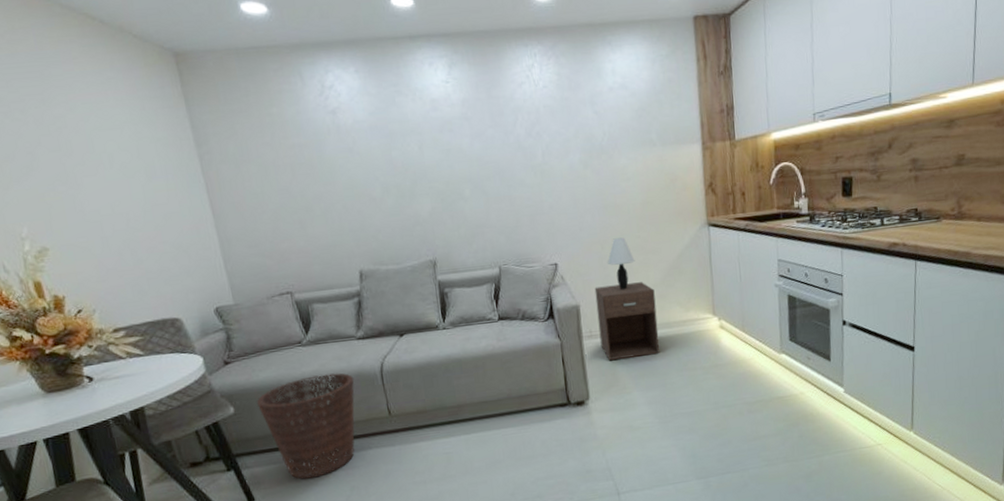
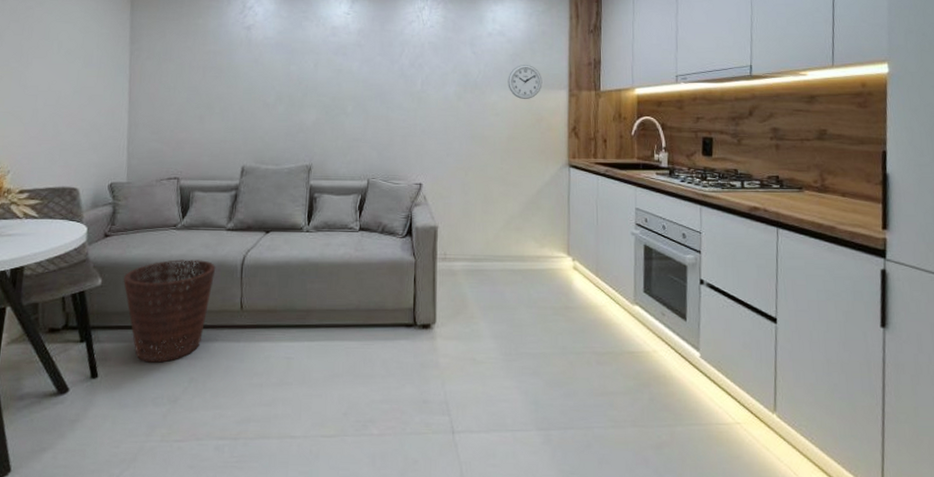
nightstand: present [594,282,660,360] -> none [453,211,512,287]
table lamp: present [608,237,635,291] -> none [470,167,496,218]
wall clock: none [635,119,674,159] -> present [508,65,542,99]

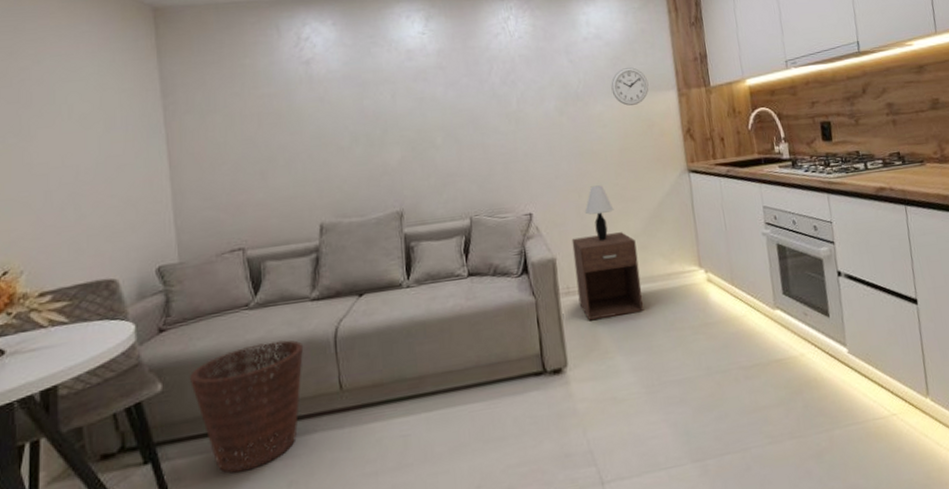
nightstand: none [453,211,512,287] -> present [571,232,643,320]
table lamp: none [470,167,496,218] -> present [585,185,614,242]

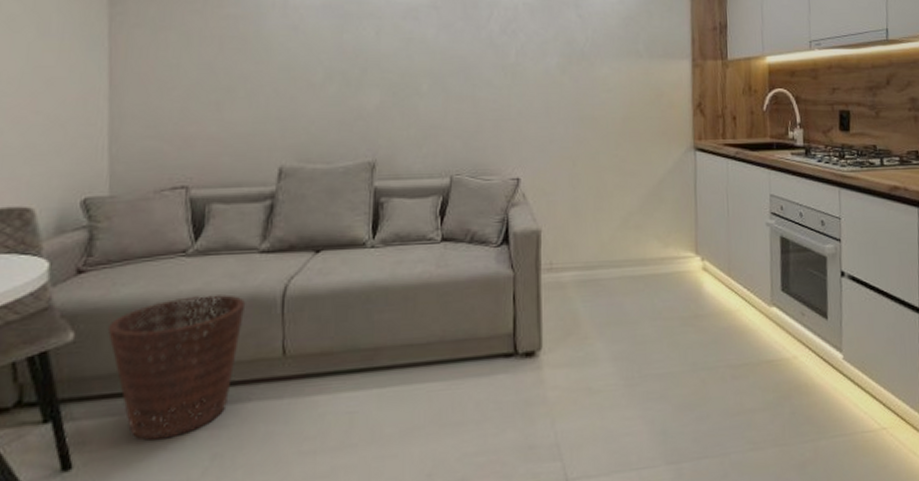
nightstand: present [571,232,643,320] -> none [560,208,632,301]
table lamp: present [585,185,614,242] -> none [579,155,610,216]
wall clock: present [611,67,649,106] -> none [621,30,662,71]

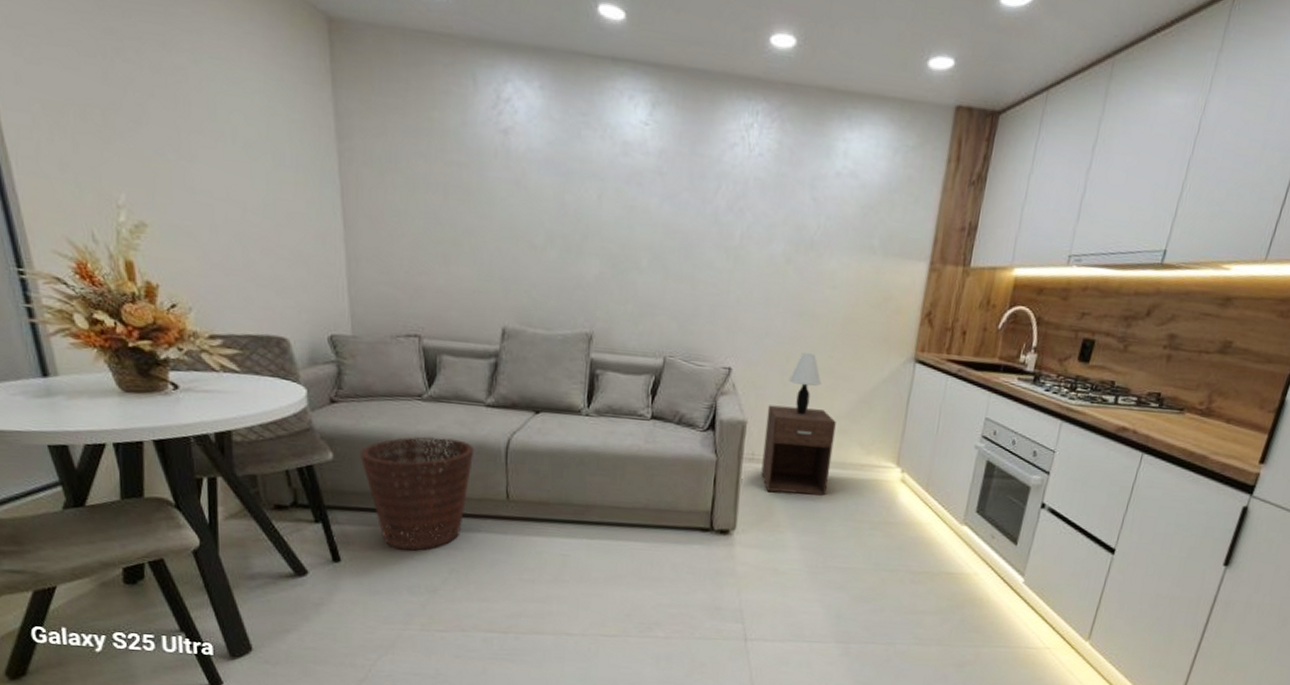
nightstand: none [560,208,632,301] -> present [761,405,836,496]
table lamp: none [579,155,610,216] -> present [790,353,822,415]

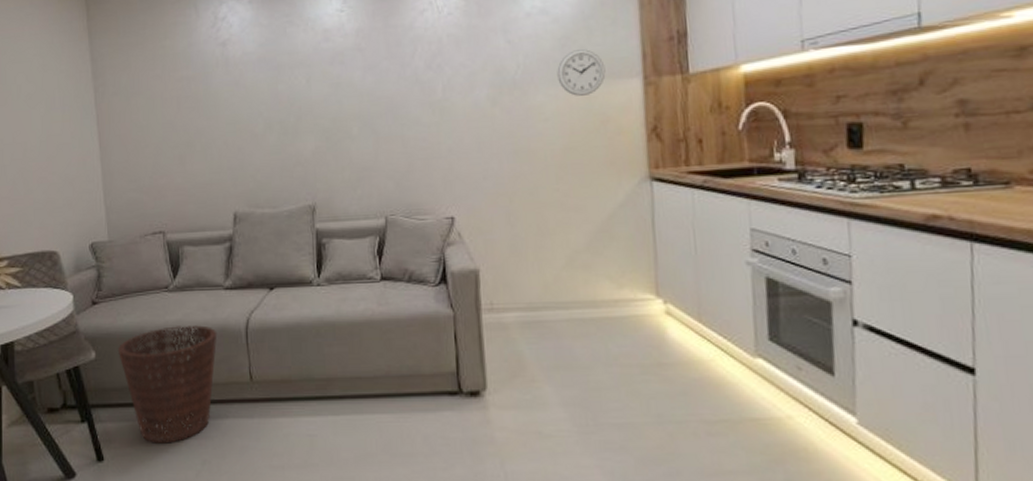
nightstand: present [761,405,836,496] -> none [499,246,582,342]
table lamp: present [790,353,822,415] -> none [517,190,552,255]
wall clock: none [853,222,899,270] -> present [557,49,606,96]

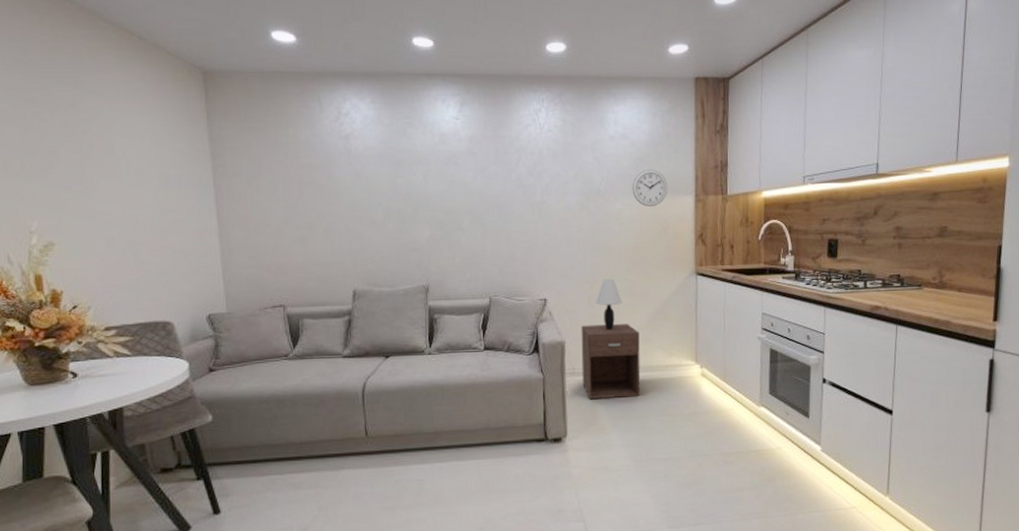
basket: present [118,325,218,444] -> none [236,389,335,495]
nightstand: none [499,246,582,342] -> present [581,324,641,399]
table lamp: none [517,190,552,255] -> present [596,279,623,331]

